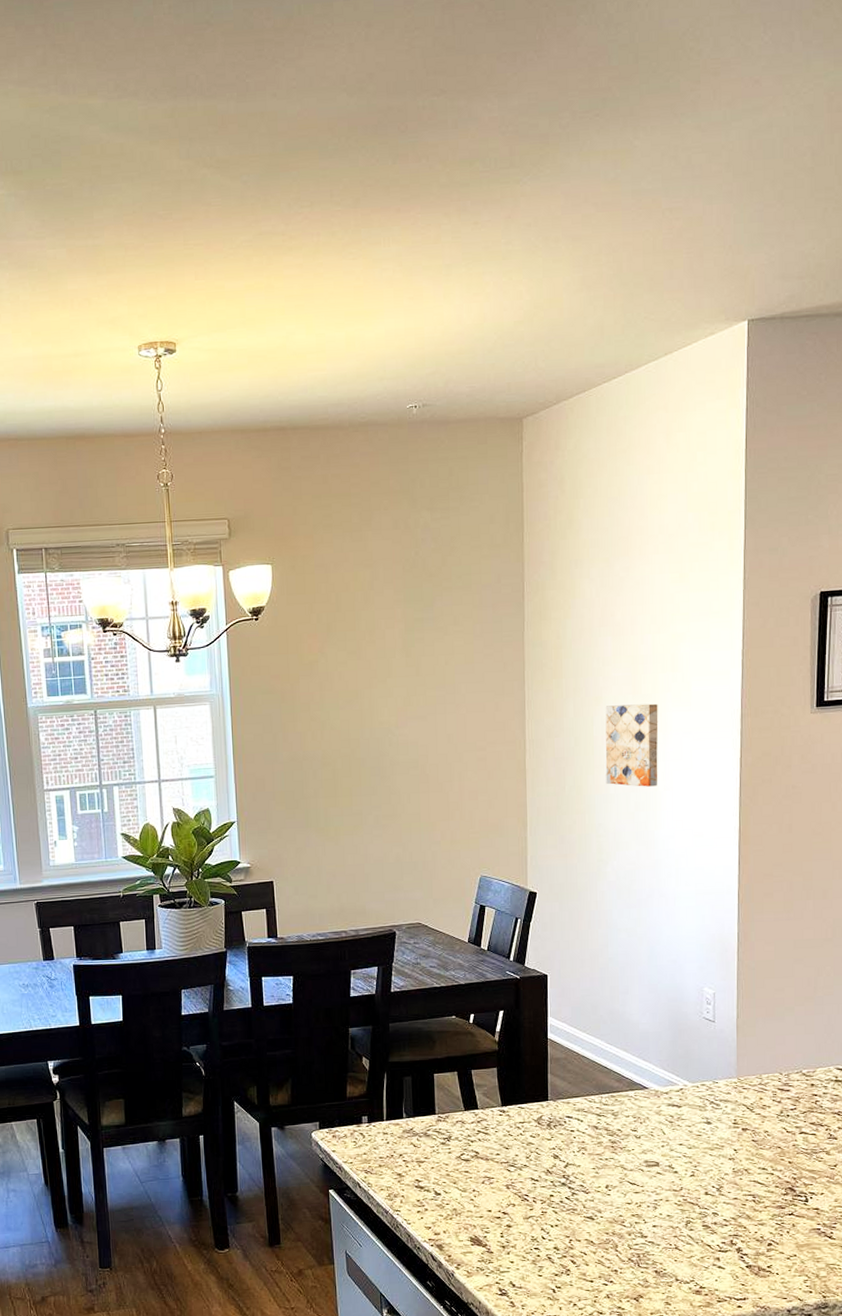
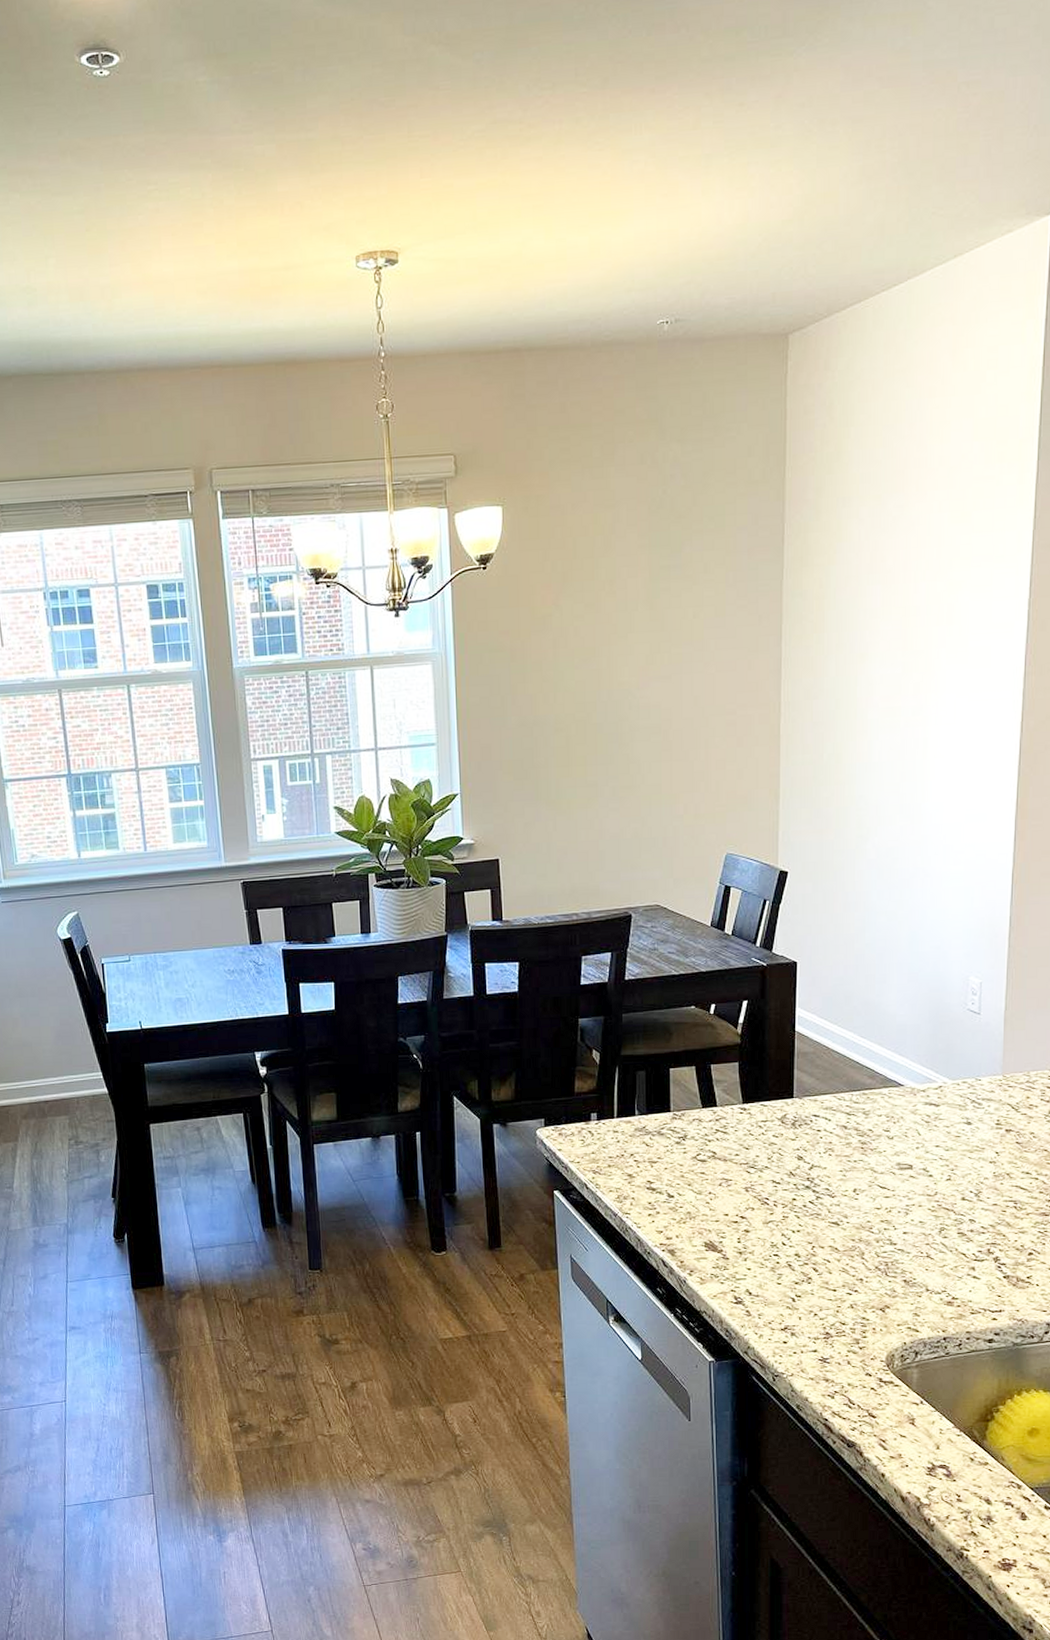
wall art: present [605,703,659,787] -> none [869,660,931,755]

